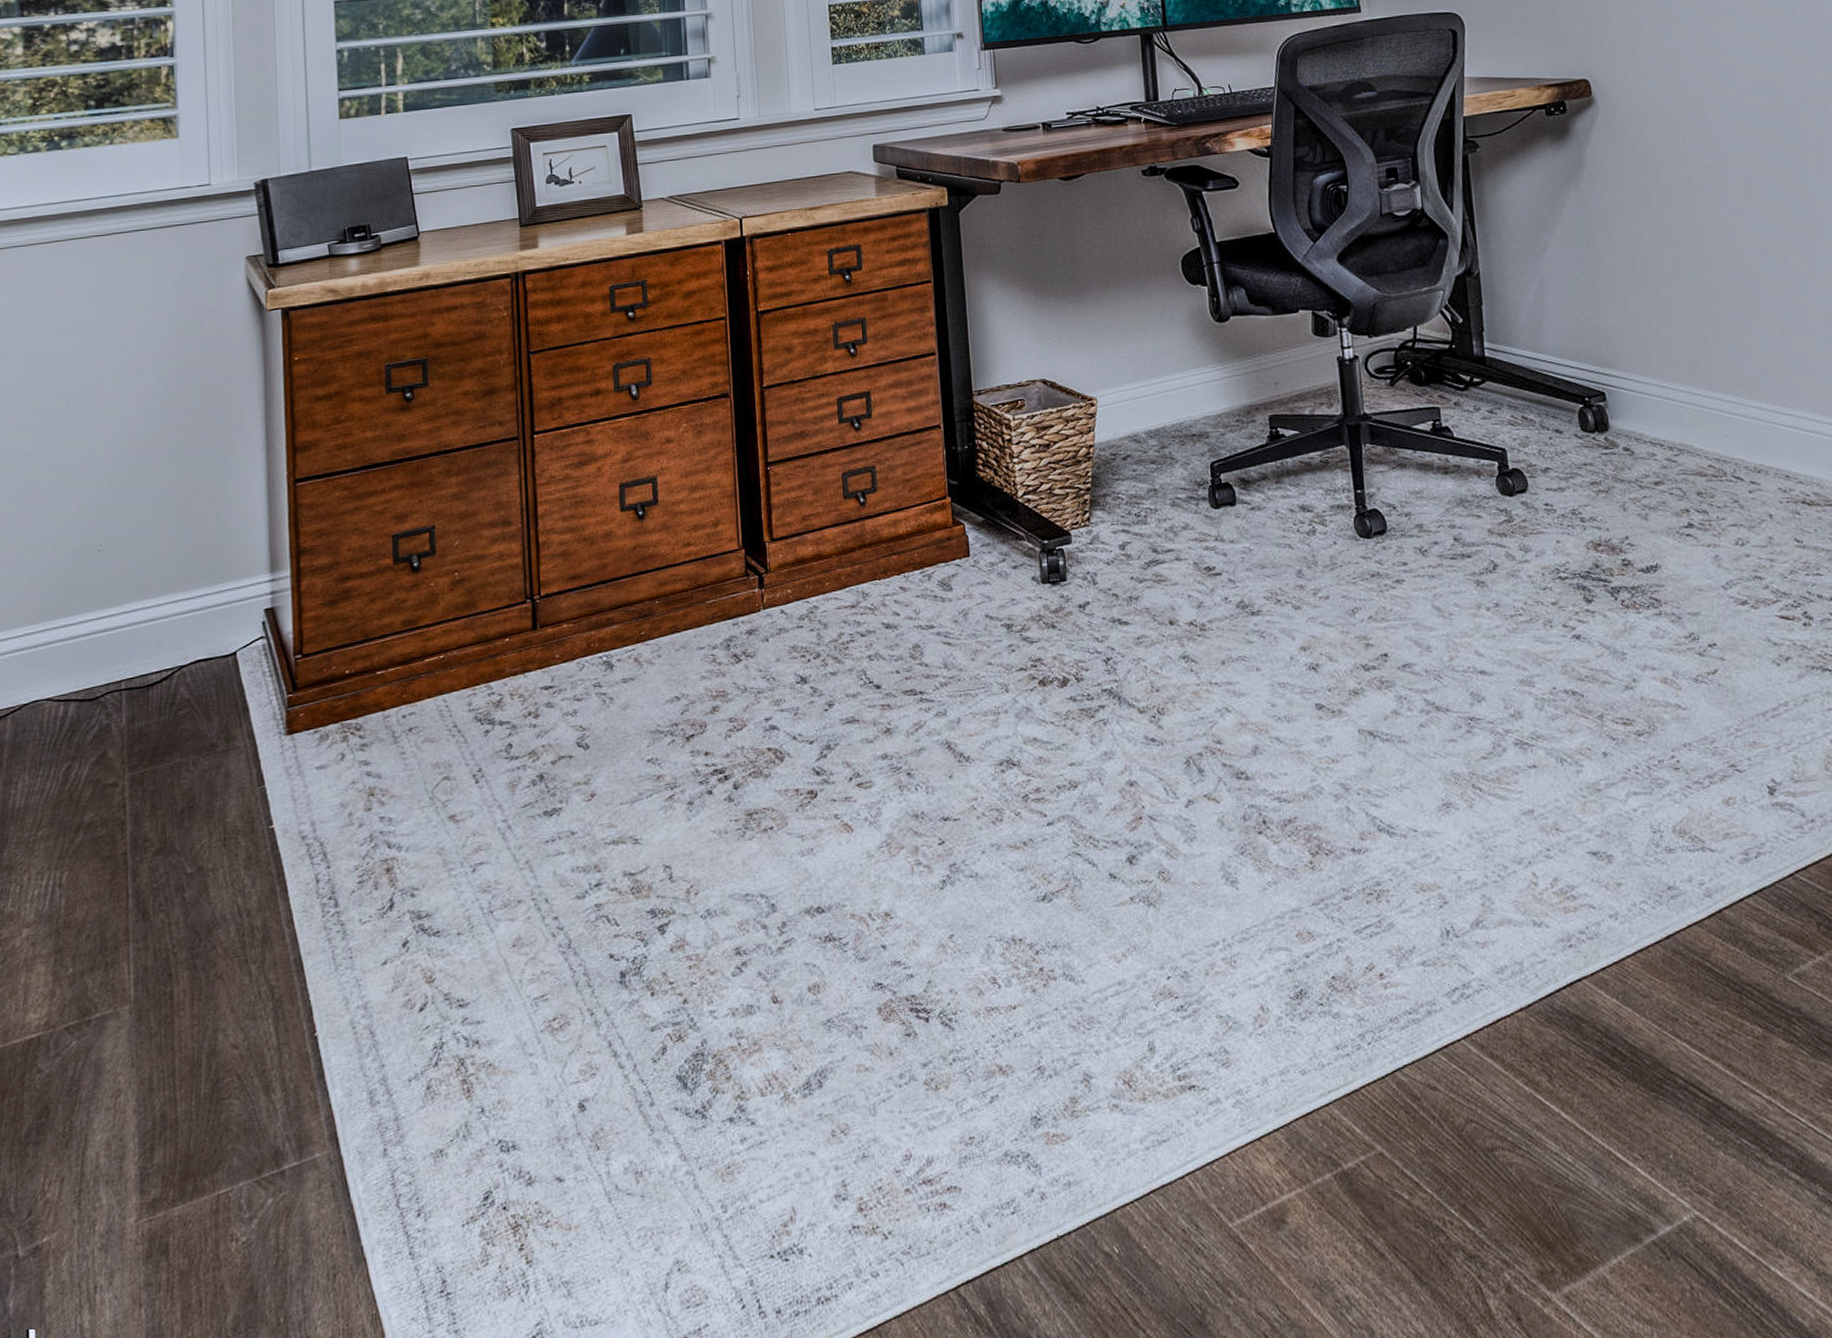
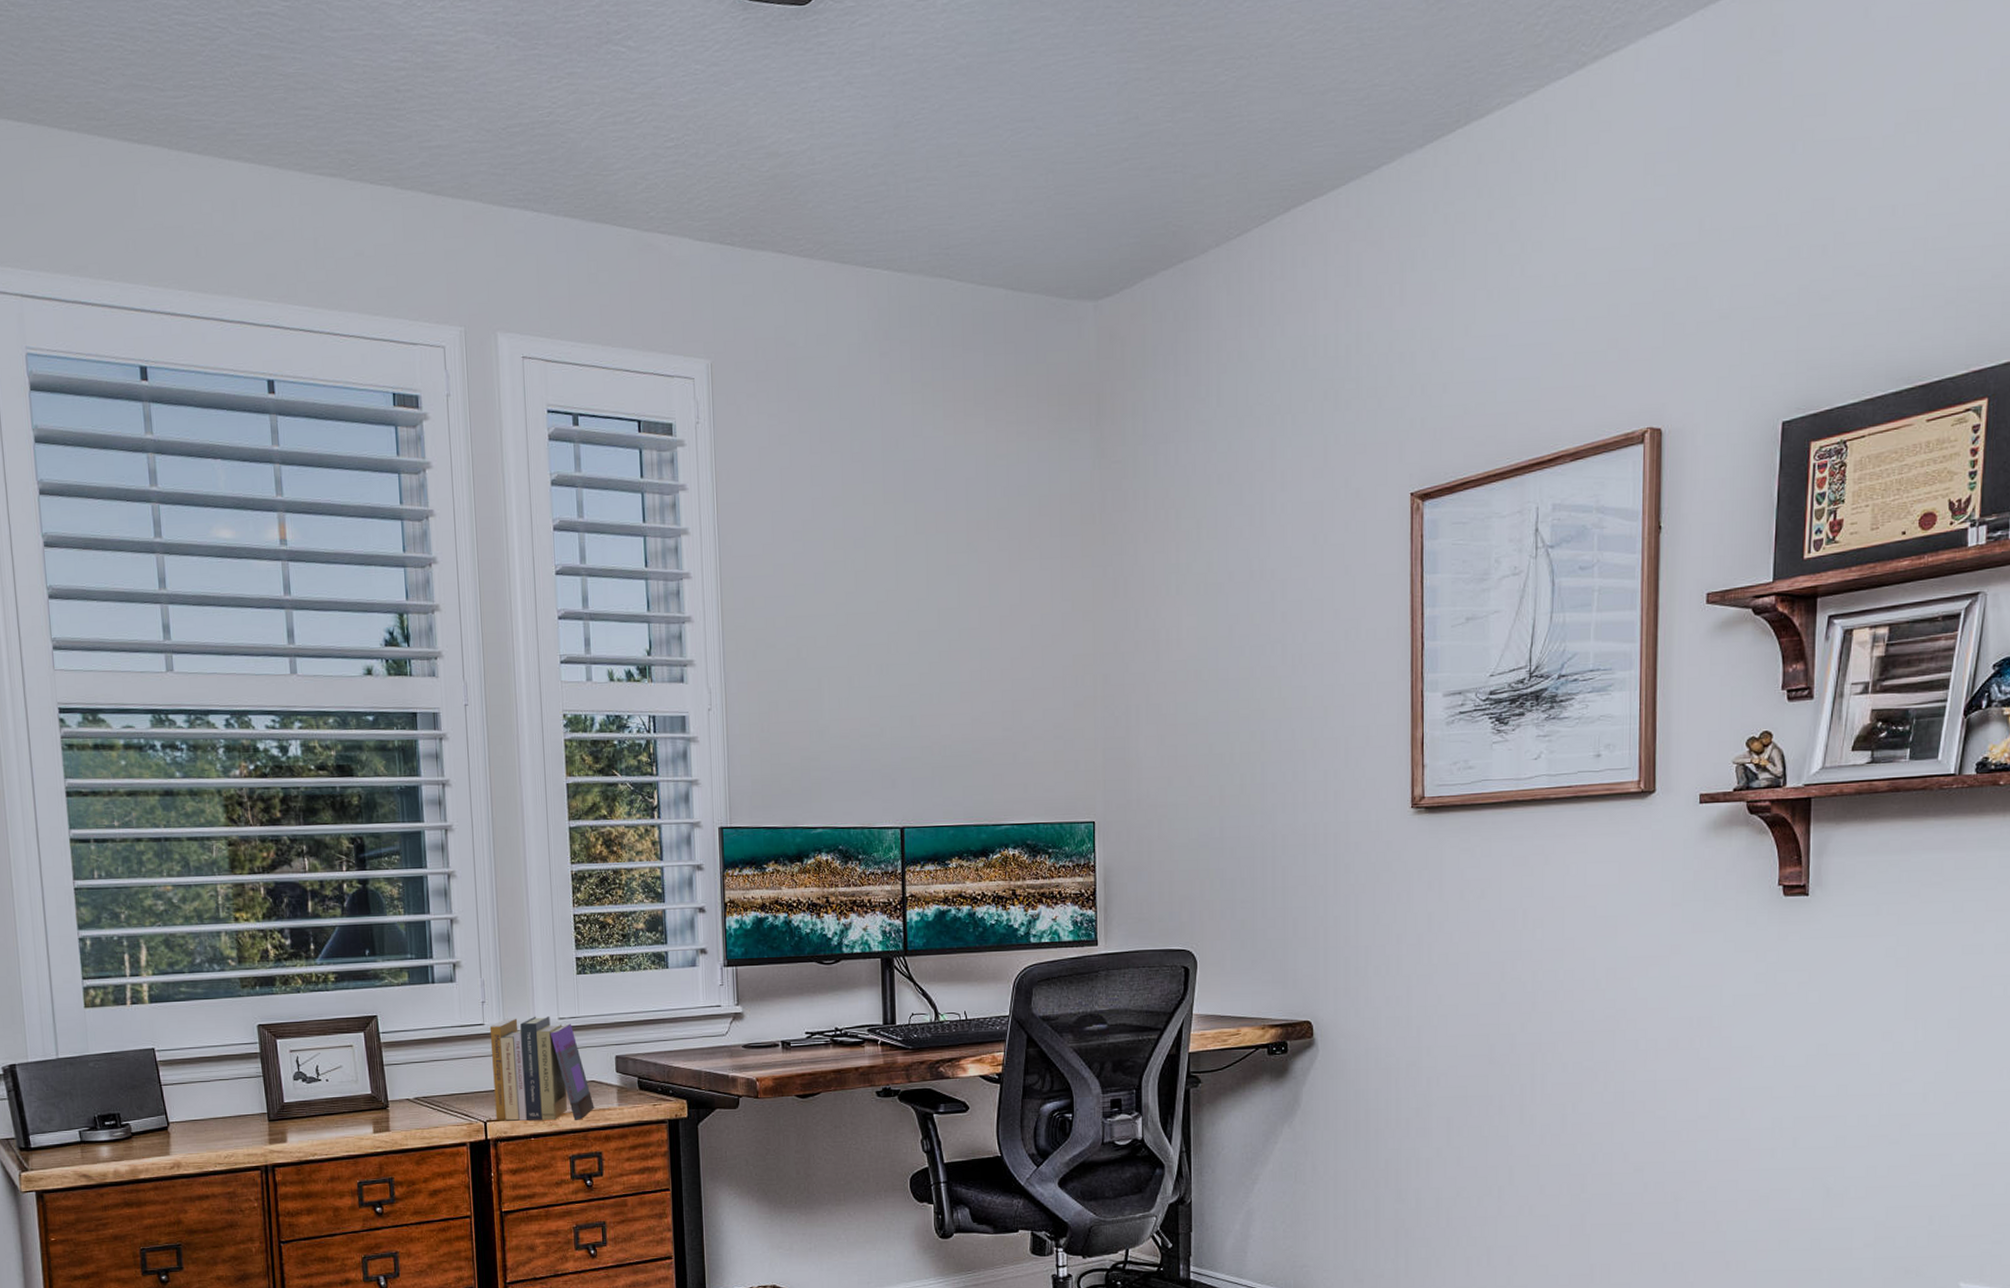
books: none [745,108,852,217] -> present [489,1016,594,1121]

